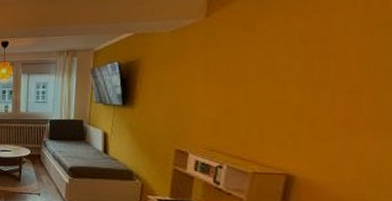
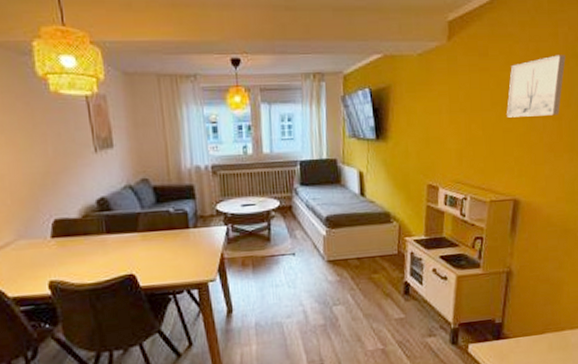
wall art: none [279,23,369,90] -> present [507,54,566,118]

